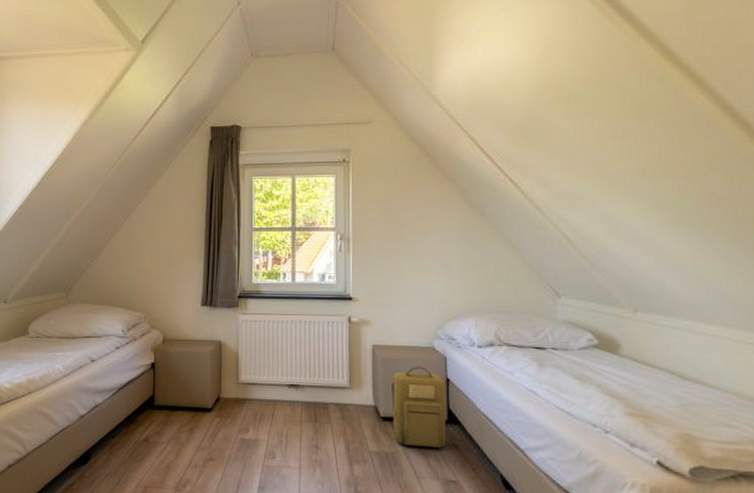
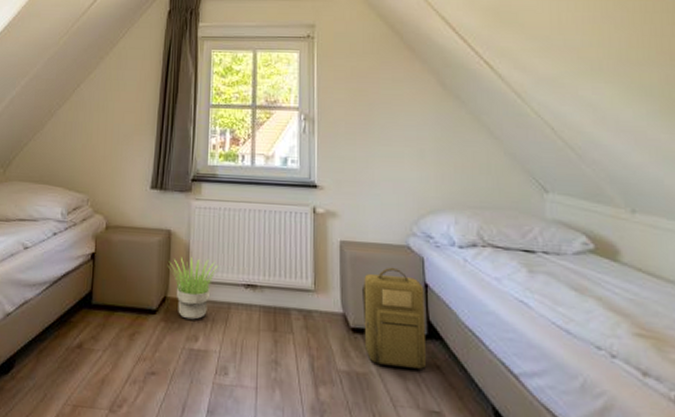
potted plant: none [220,362,265,415] -> present [168,256,219,320]

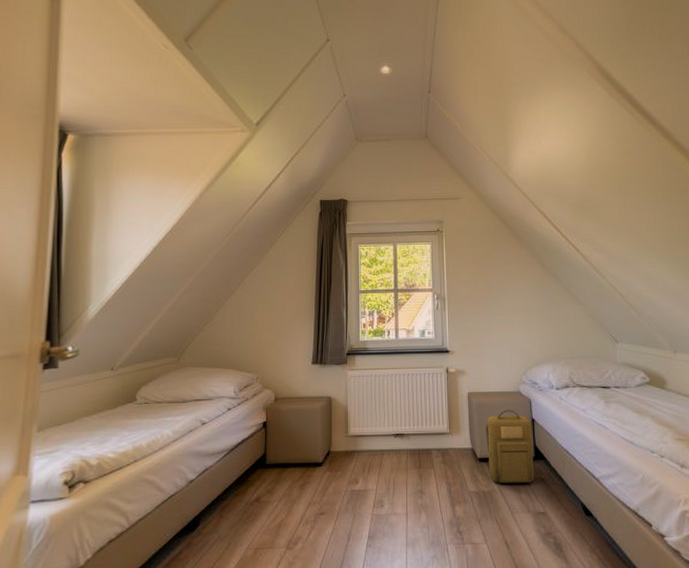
potted plant: present [168,256,219,320] -> none [330,416,372,467]

